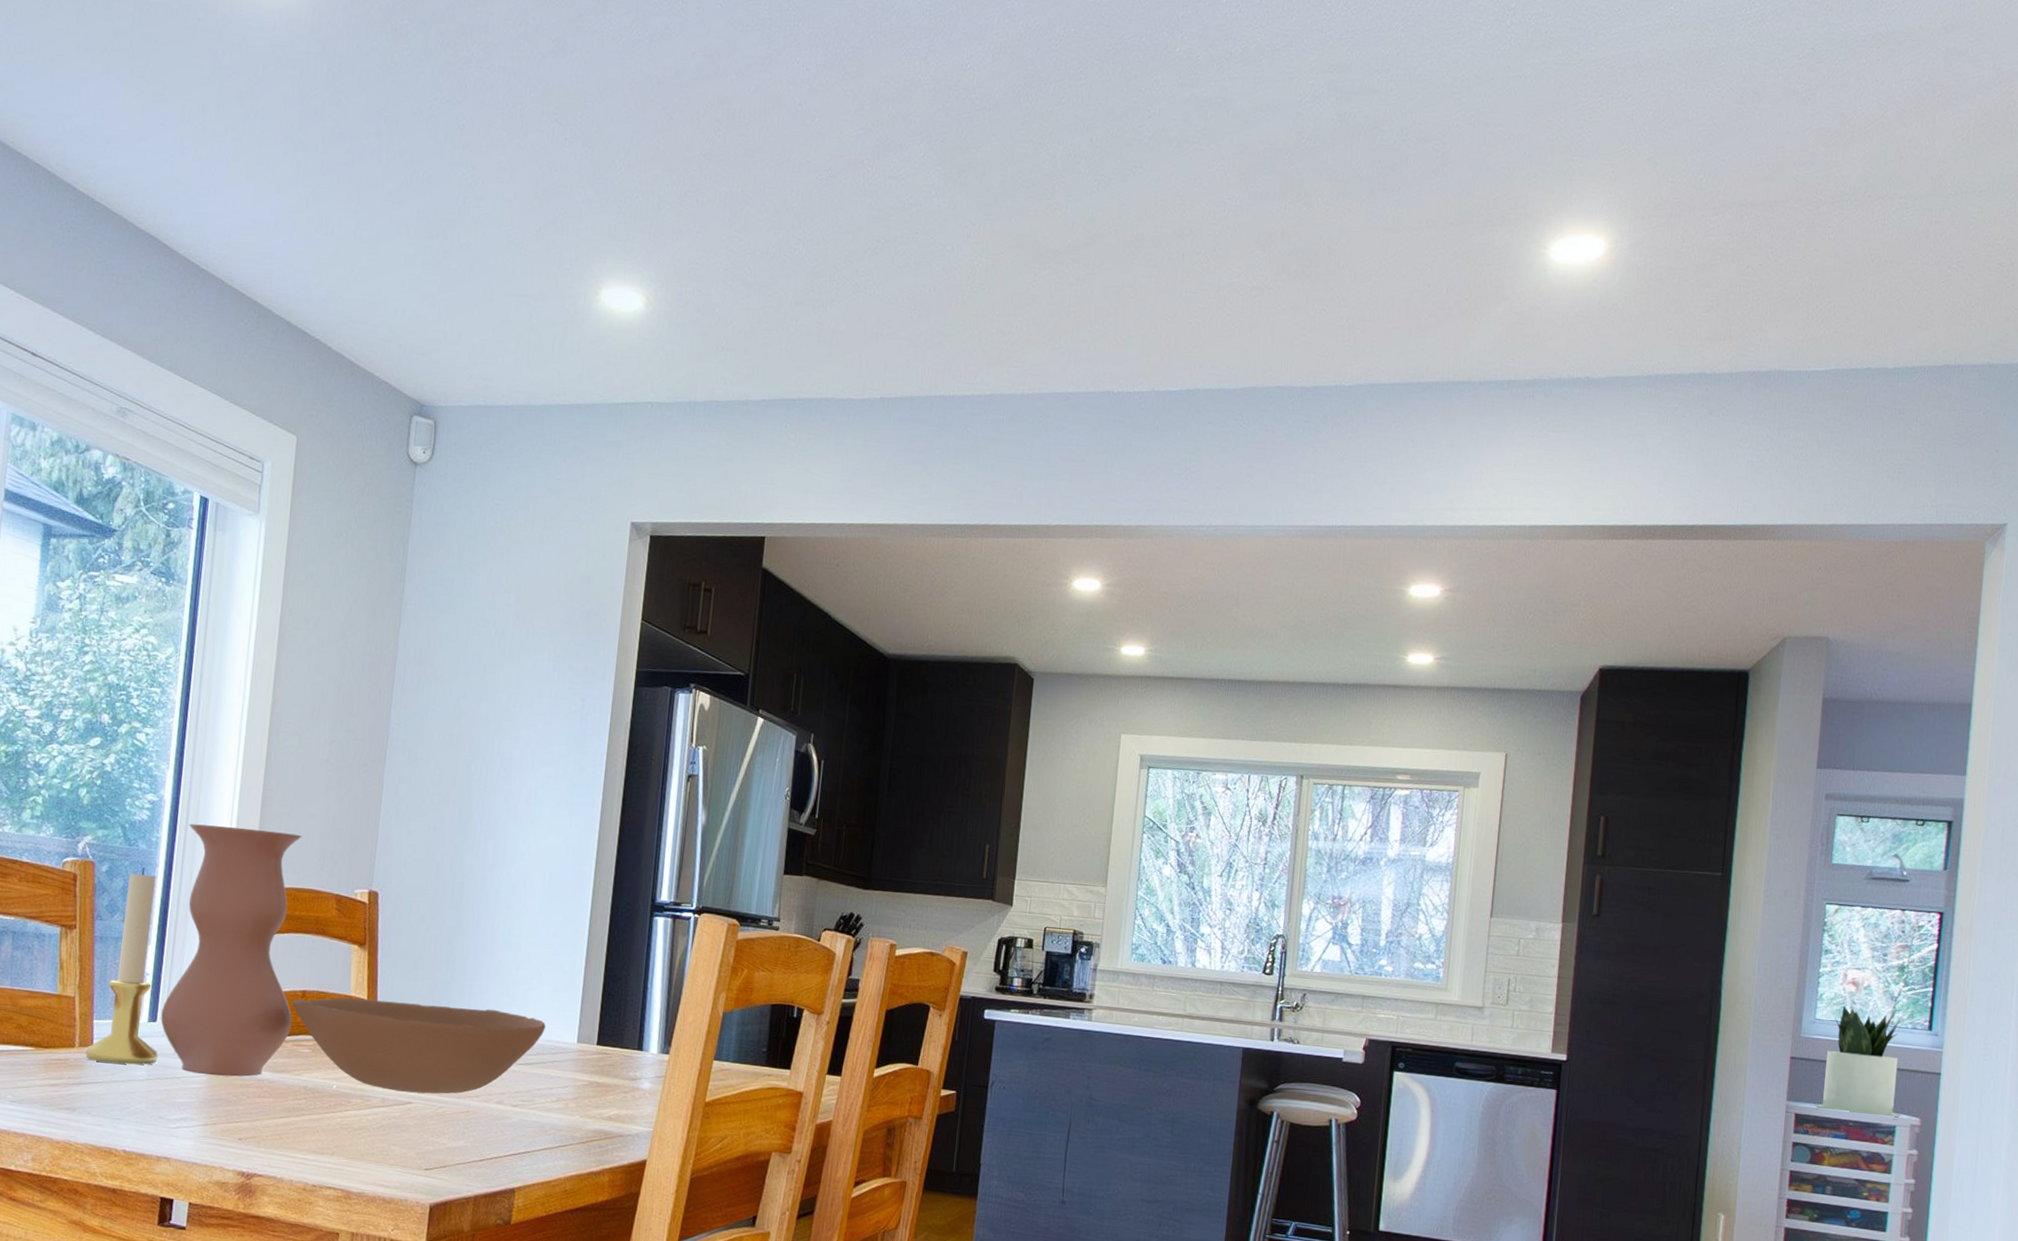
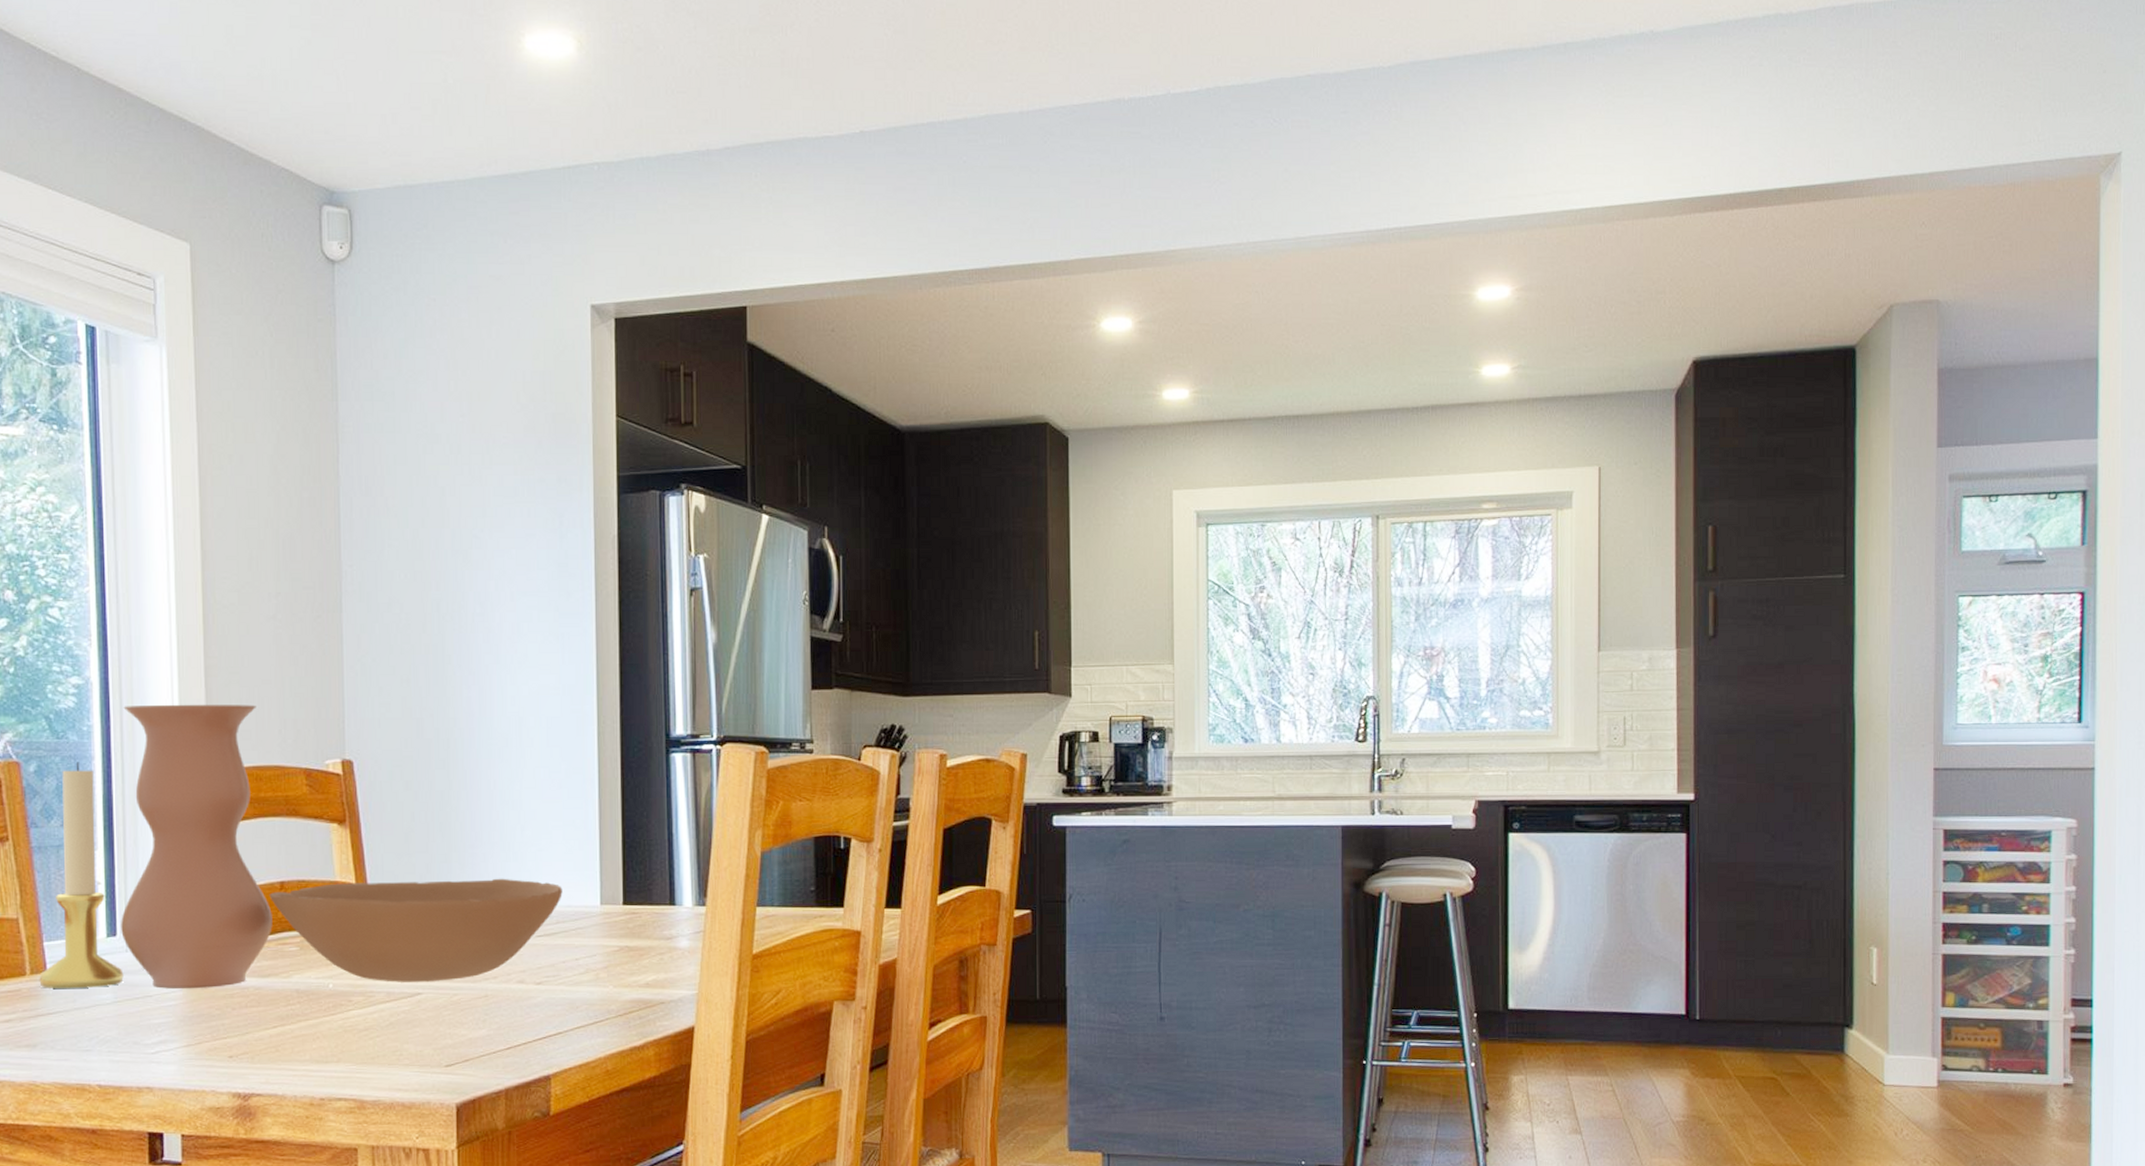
planter: present [1814,1006,1902,1120] -> none [1963,706,2056,824]

